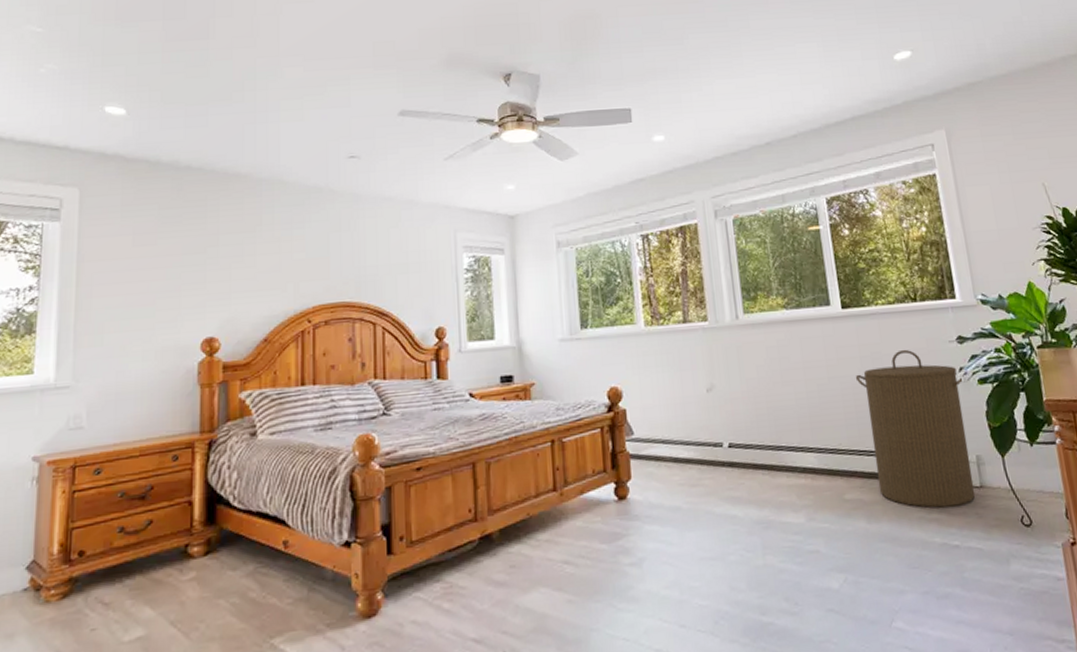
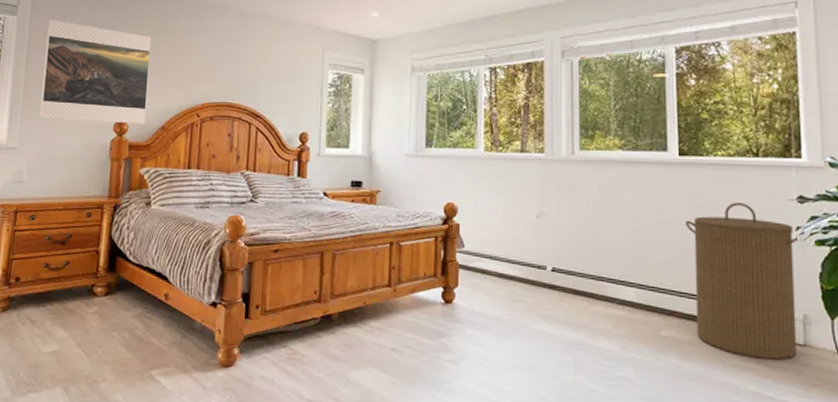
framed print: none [99,222,244,345] -> present [39,19,152,124]

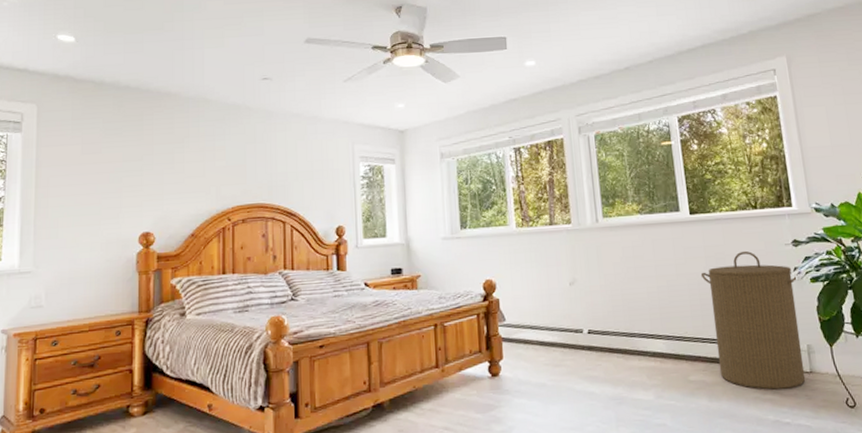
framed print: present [39,19,152,124] -> none [54,134,174,238]

